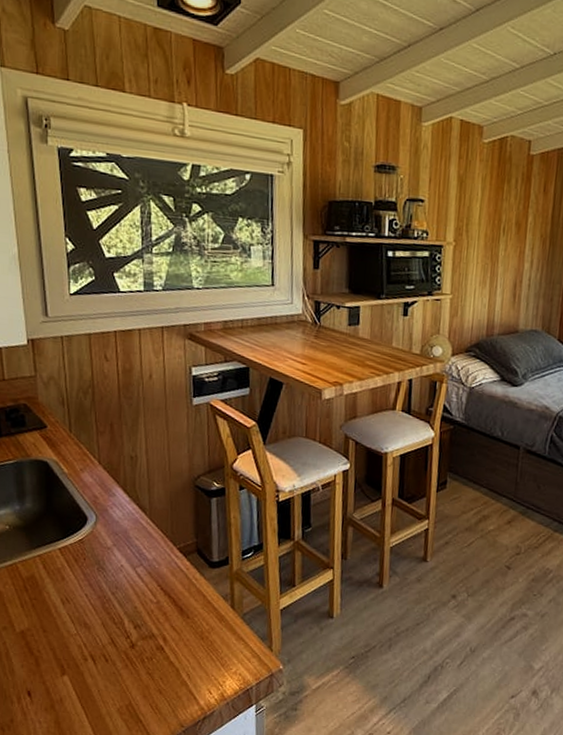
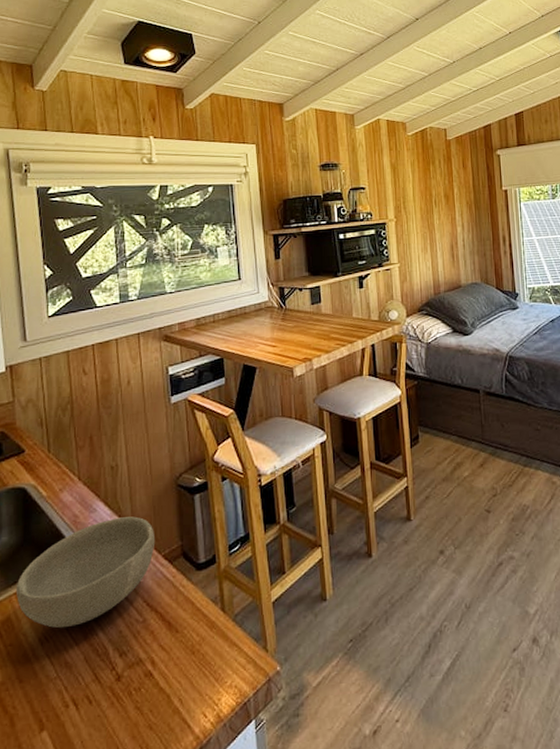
bowl: none [39,505,172,594] -> present [15,516,156,629]

